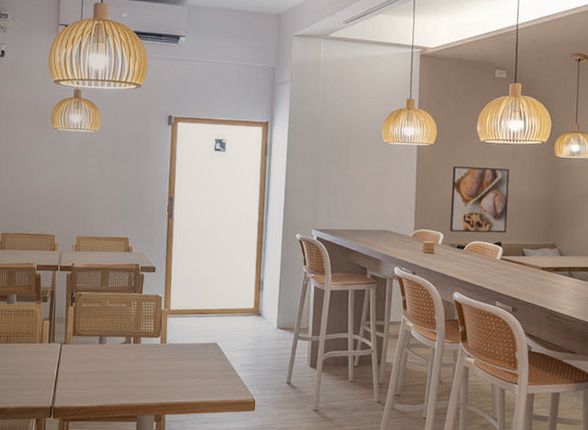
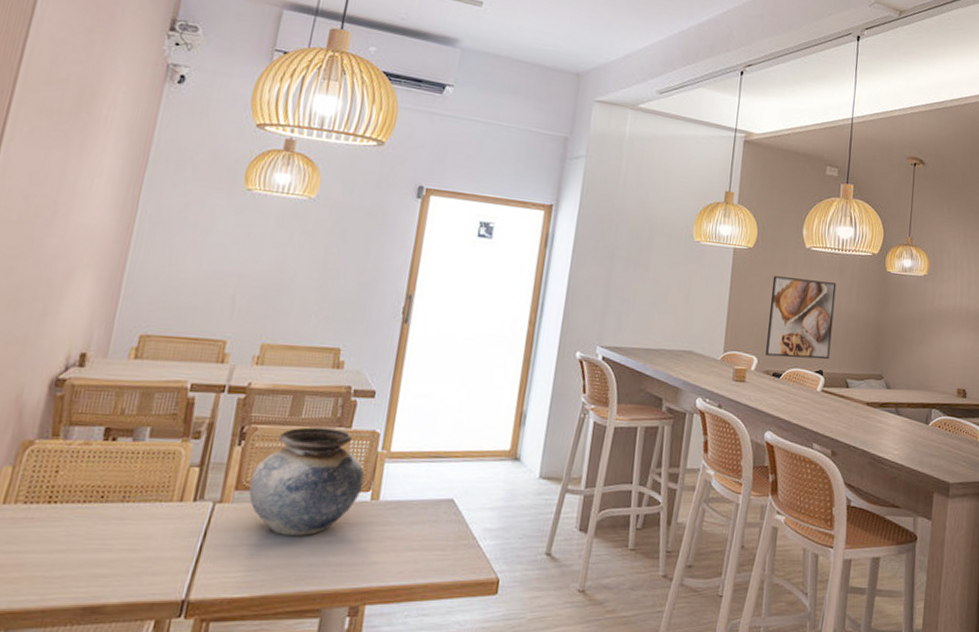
vase: none [81,293,155,367] -> present [249,427,365,536]

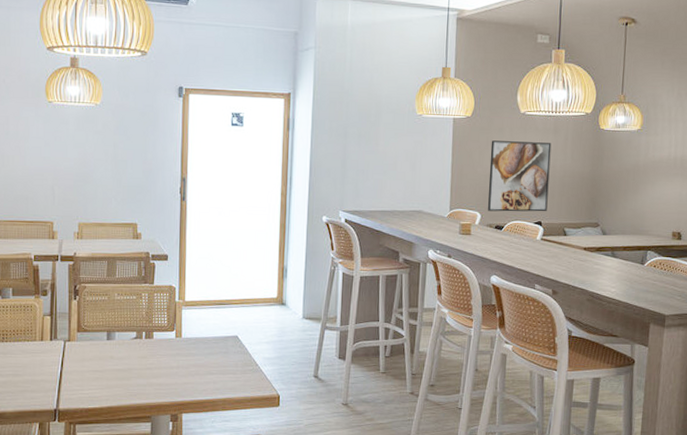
vase: present [249,427,365,536] -> none [86,284,169,364]

